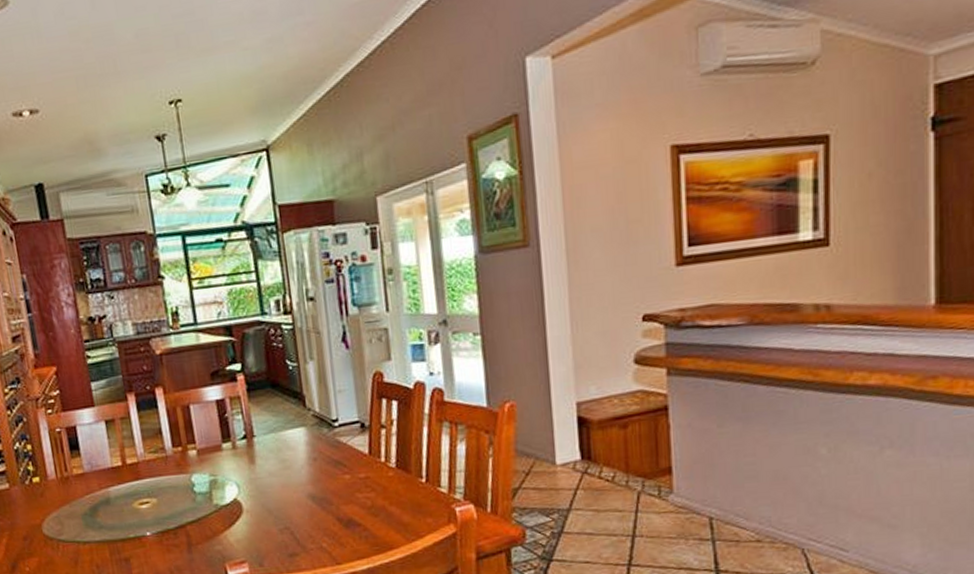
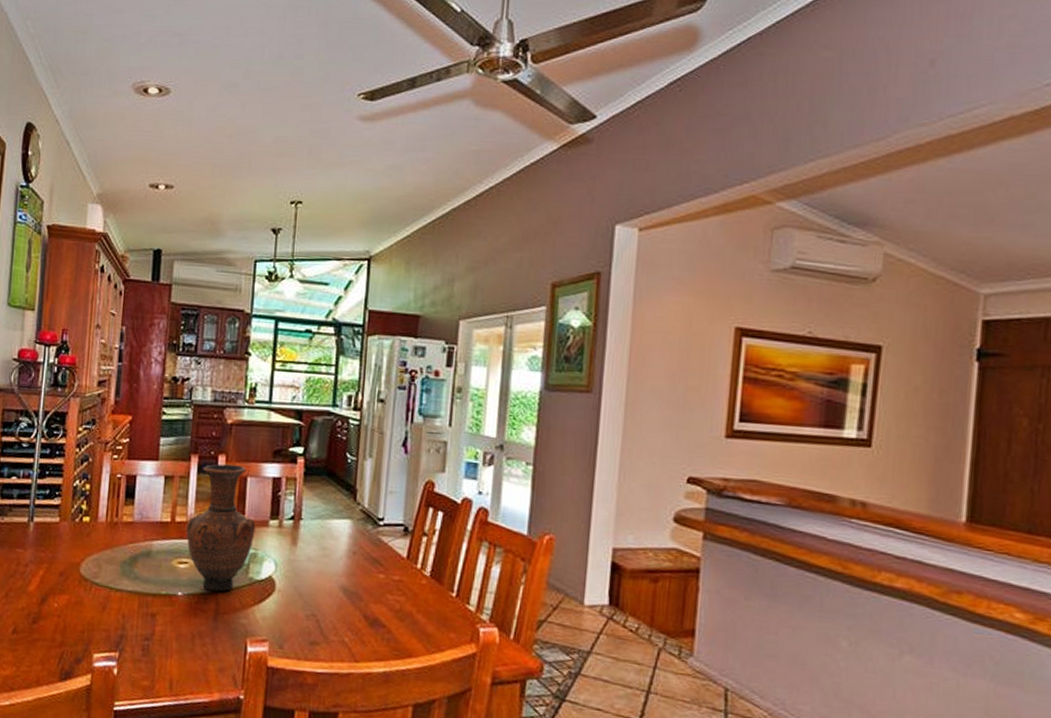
vase: none [138,395,211,525] -> present [185,463,256,592]

